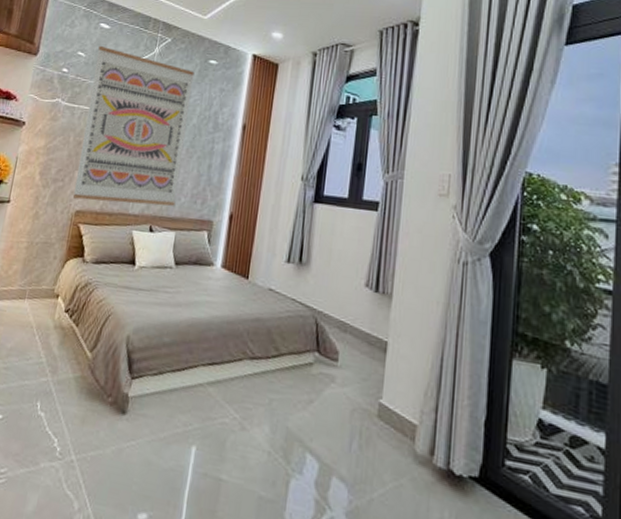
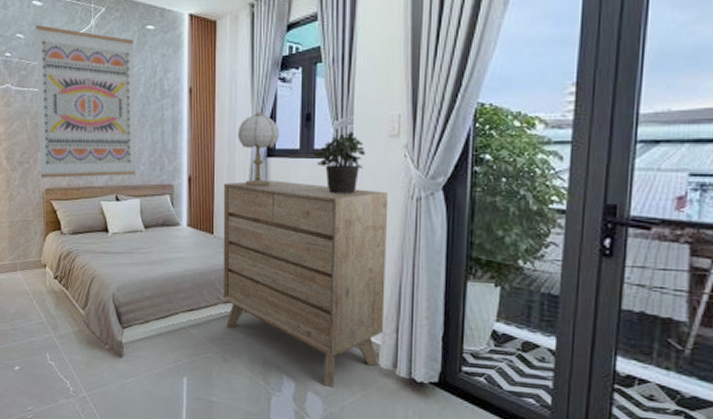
dresser: none [249,225,435,475] -> present [223,180,389,388]
table lamp: none [285,156,329,233] -> present [237,112,279,186]
potted plant: none [361,186,414,252] -> present [313,131,366,195]

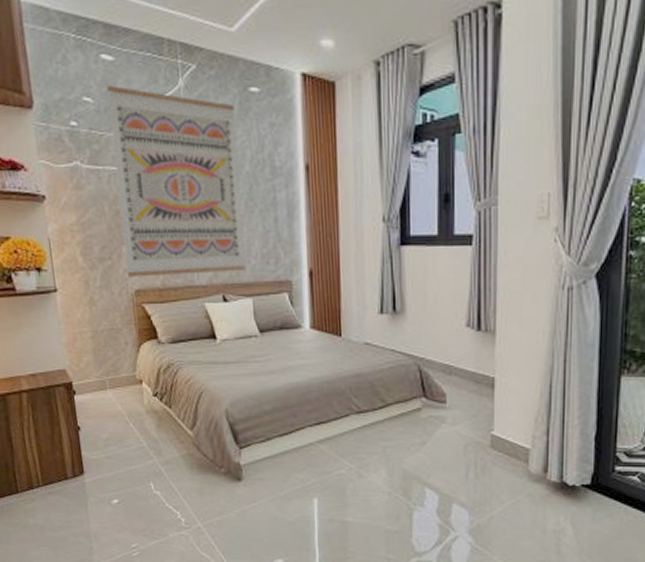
dresser: present [223,180,389,388] -> none [350,272,538,498]
table lamp: present [237,112,279,186] -> none [365,192,414,279]
potted plant: present [313,131,366,195] -> none [453,213,512,286]

